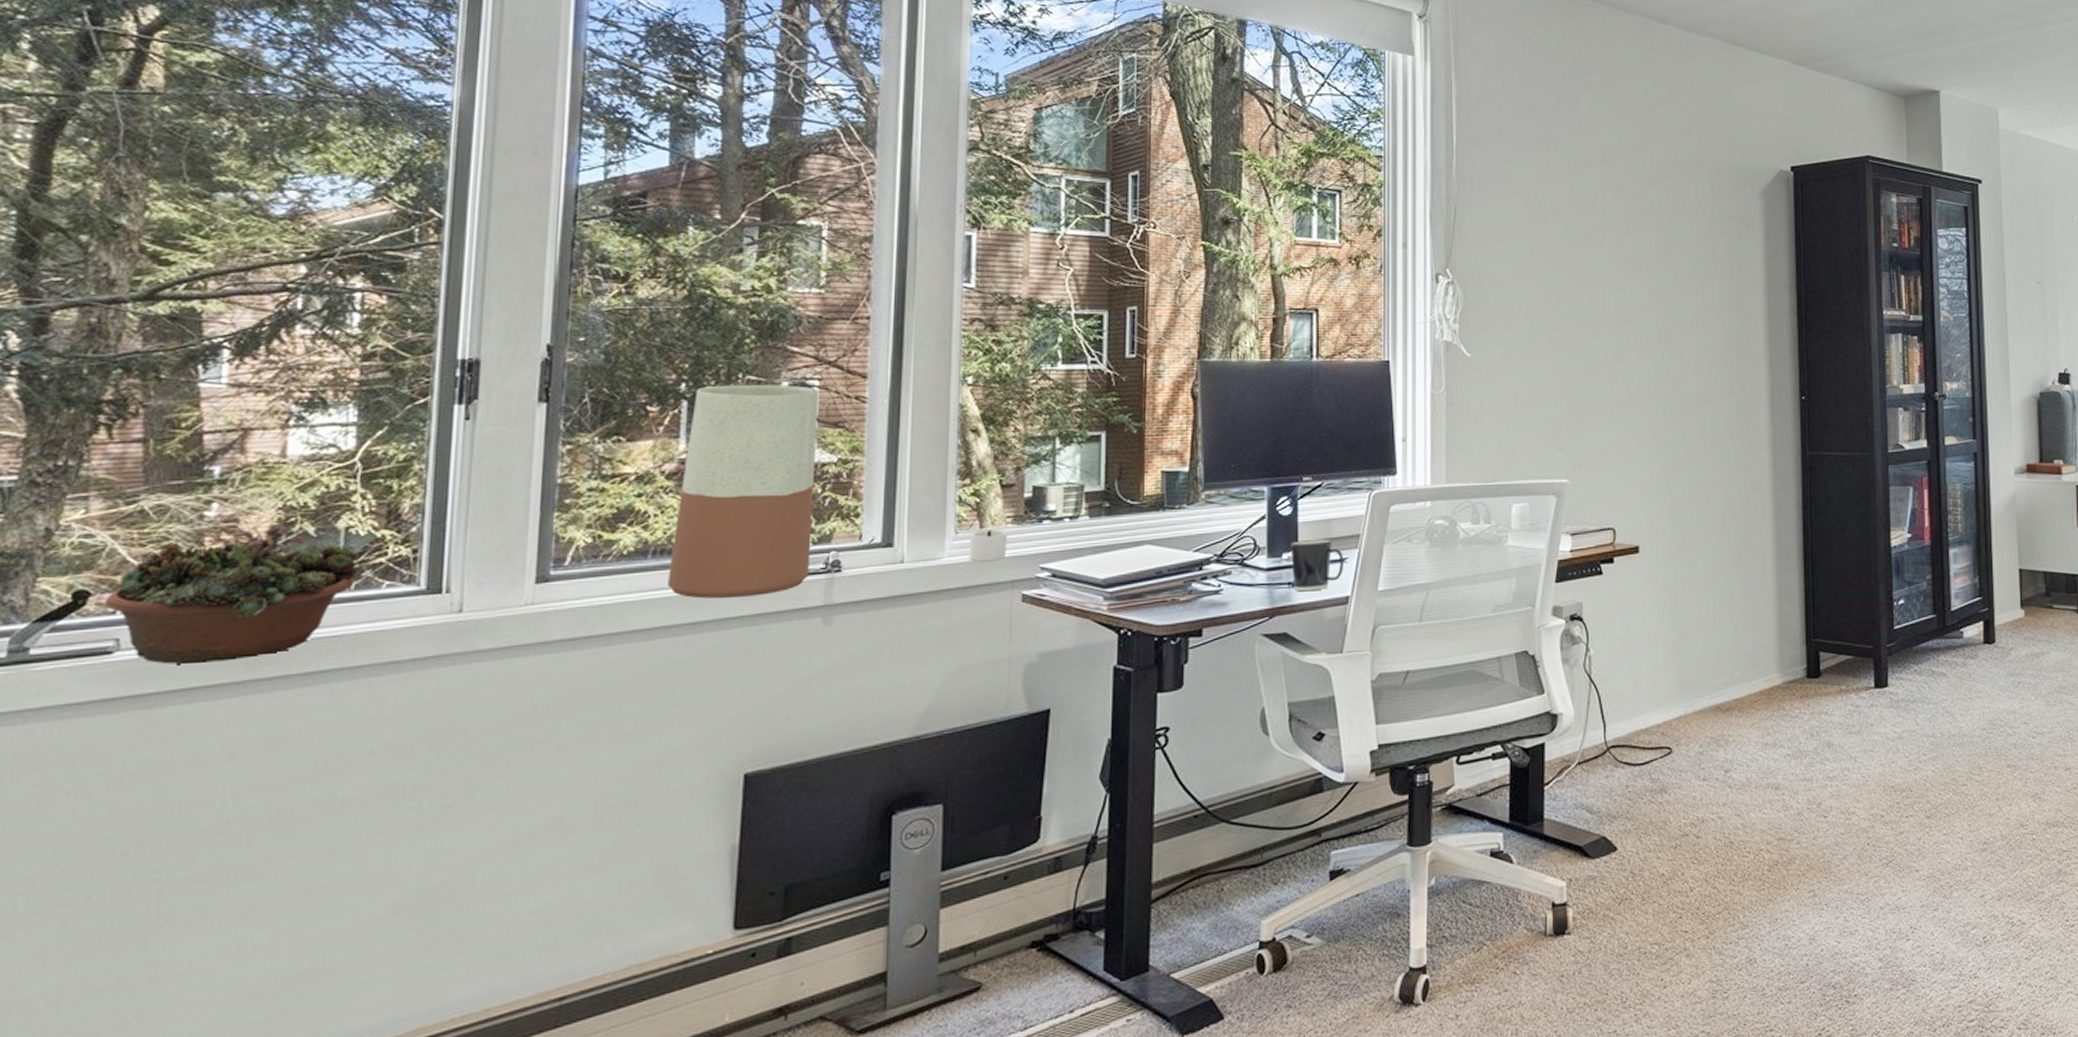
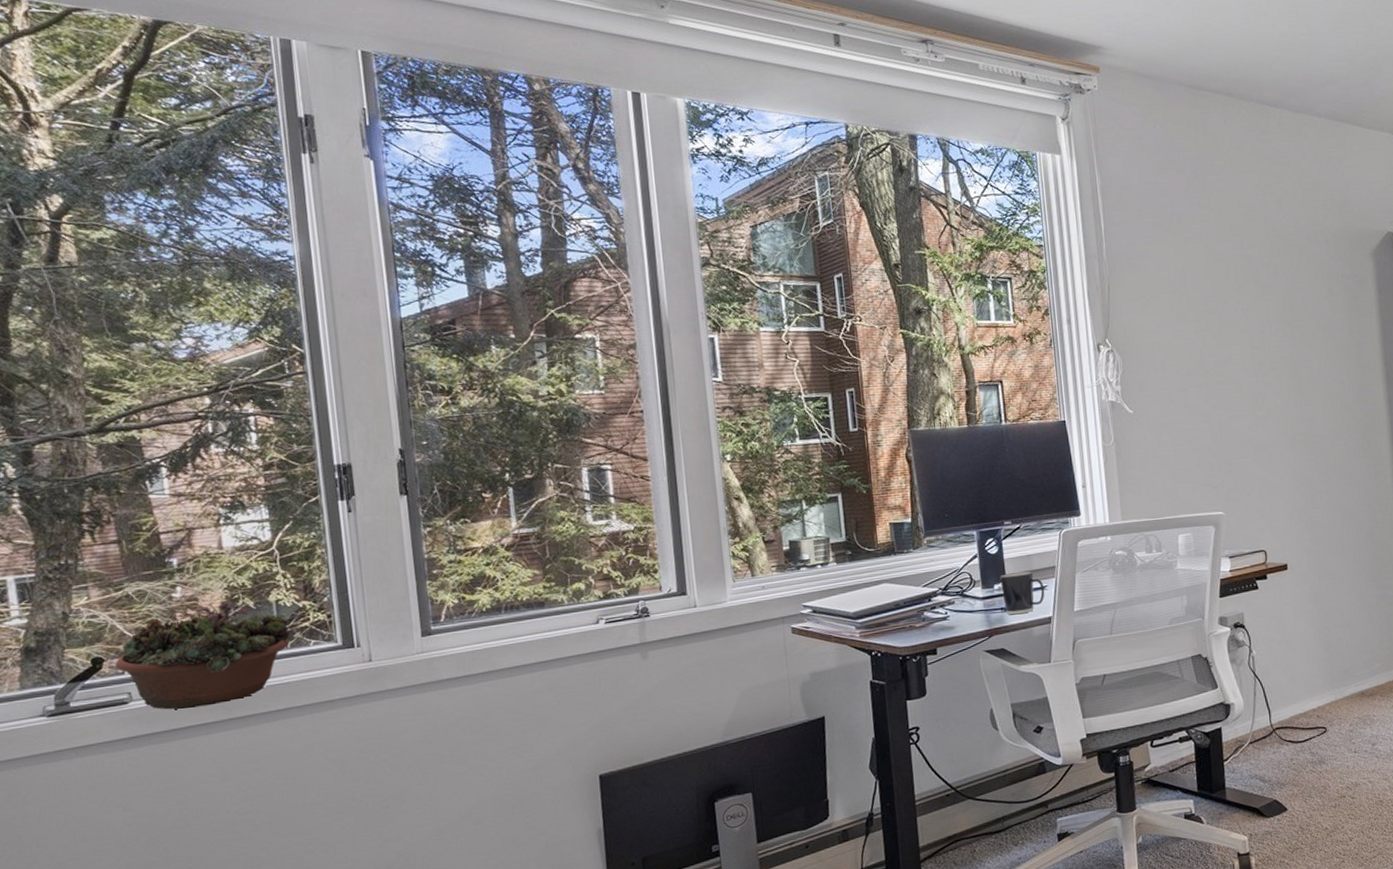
vase: present [668,384,819,599] -> none [517,470,625,643]
candle: present [968,529,1008,562] -> none [745,577,775,604]

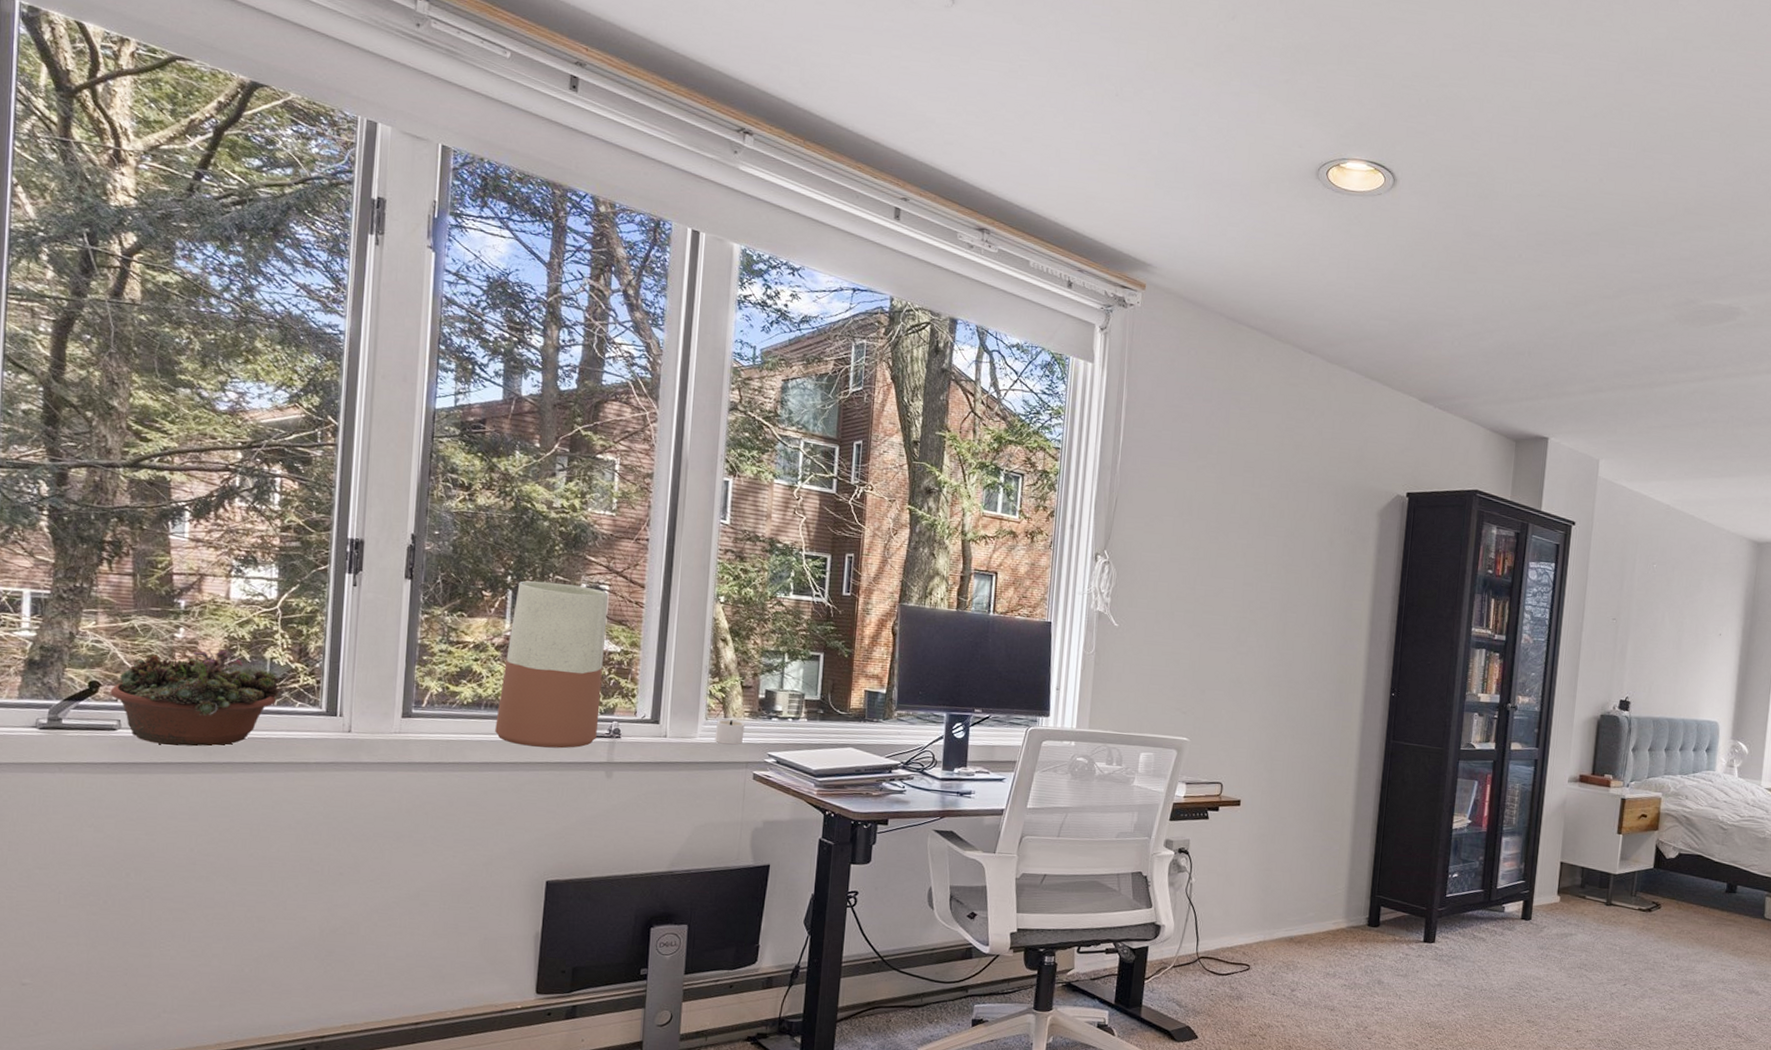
vase: none [517,470,625,643] -> present [495,580,609,749]
candle: none [745,577,775,604] -> present [714,719,745,745]
mug: present [999,571,1045,615] -> none [960,759,1003,802]

